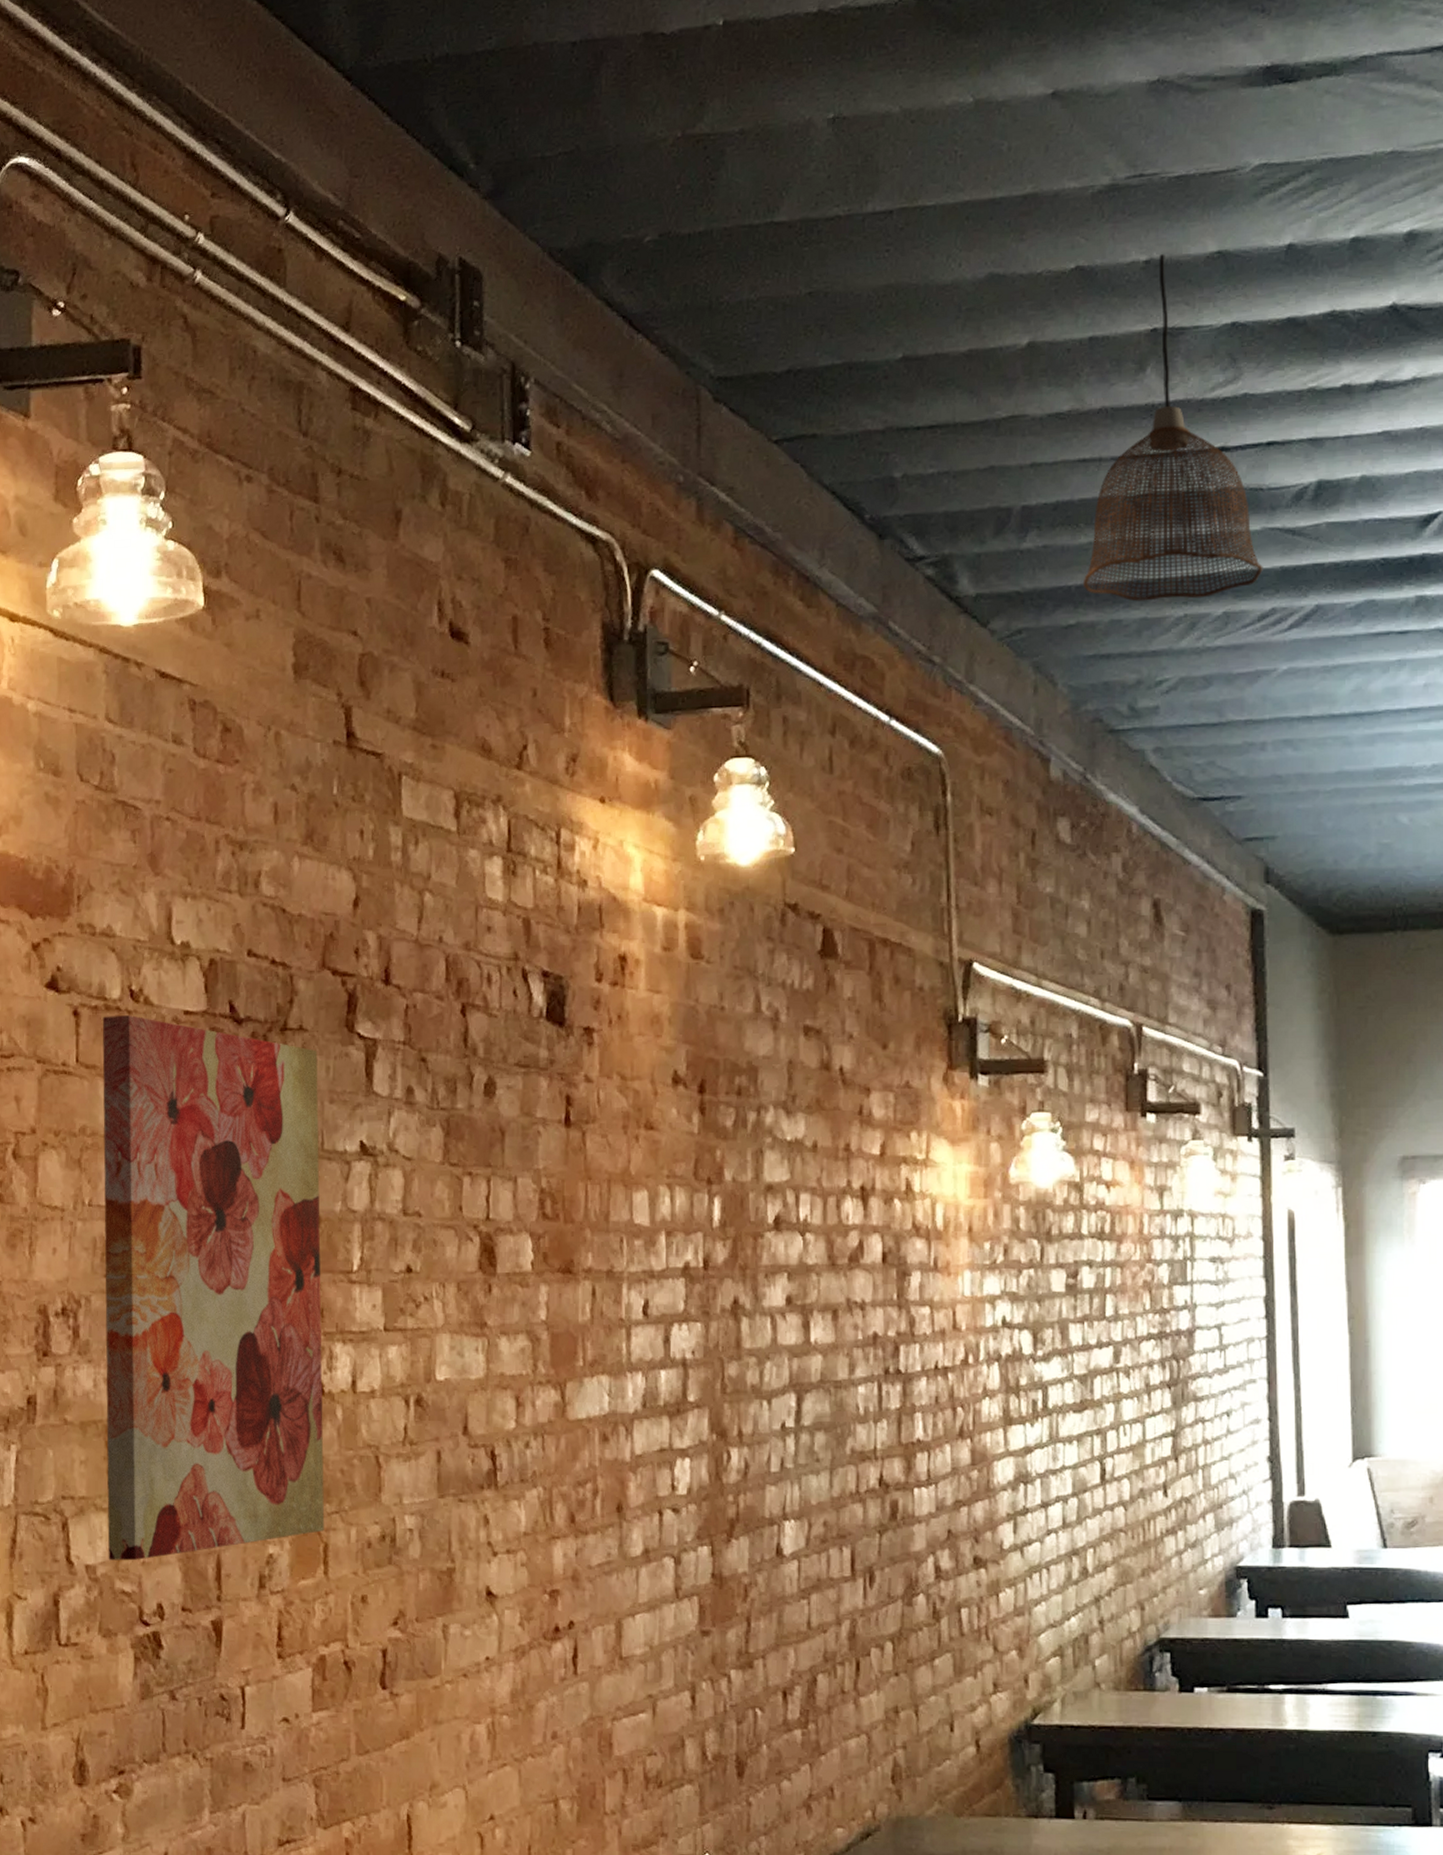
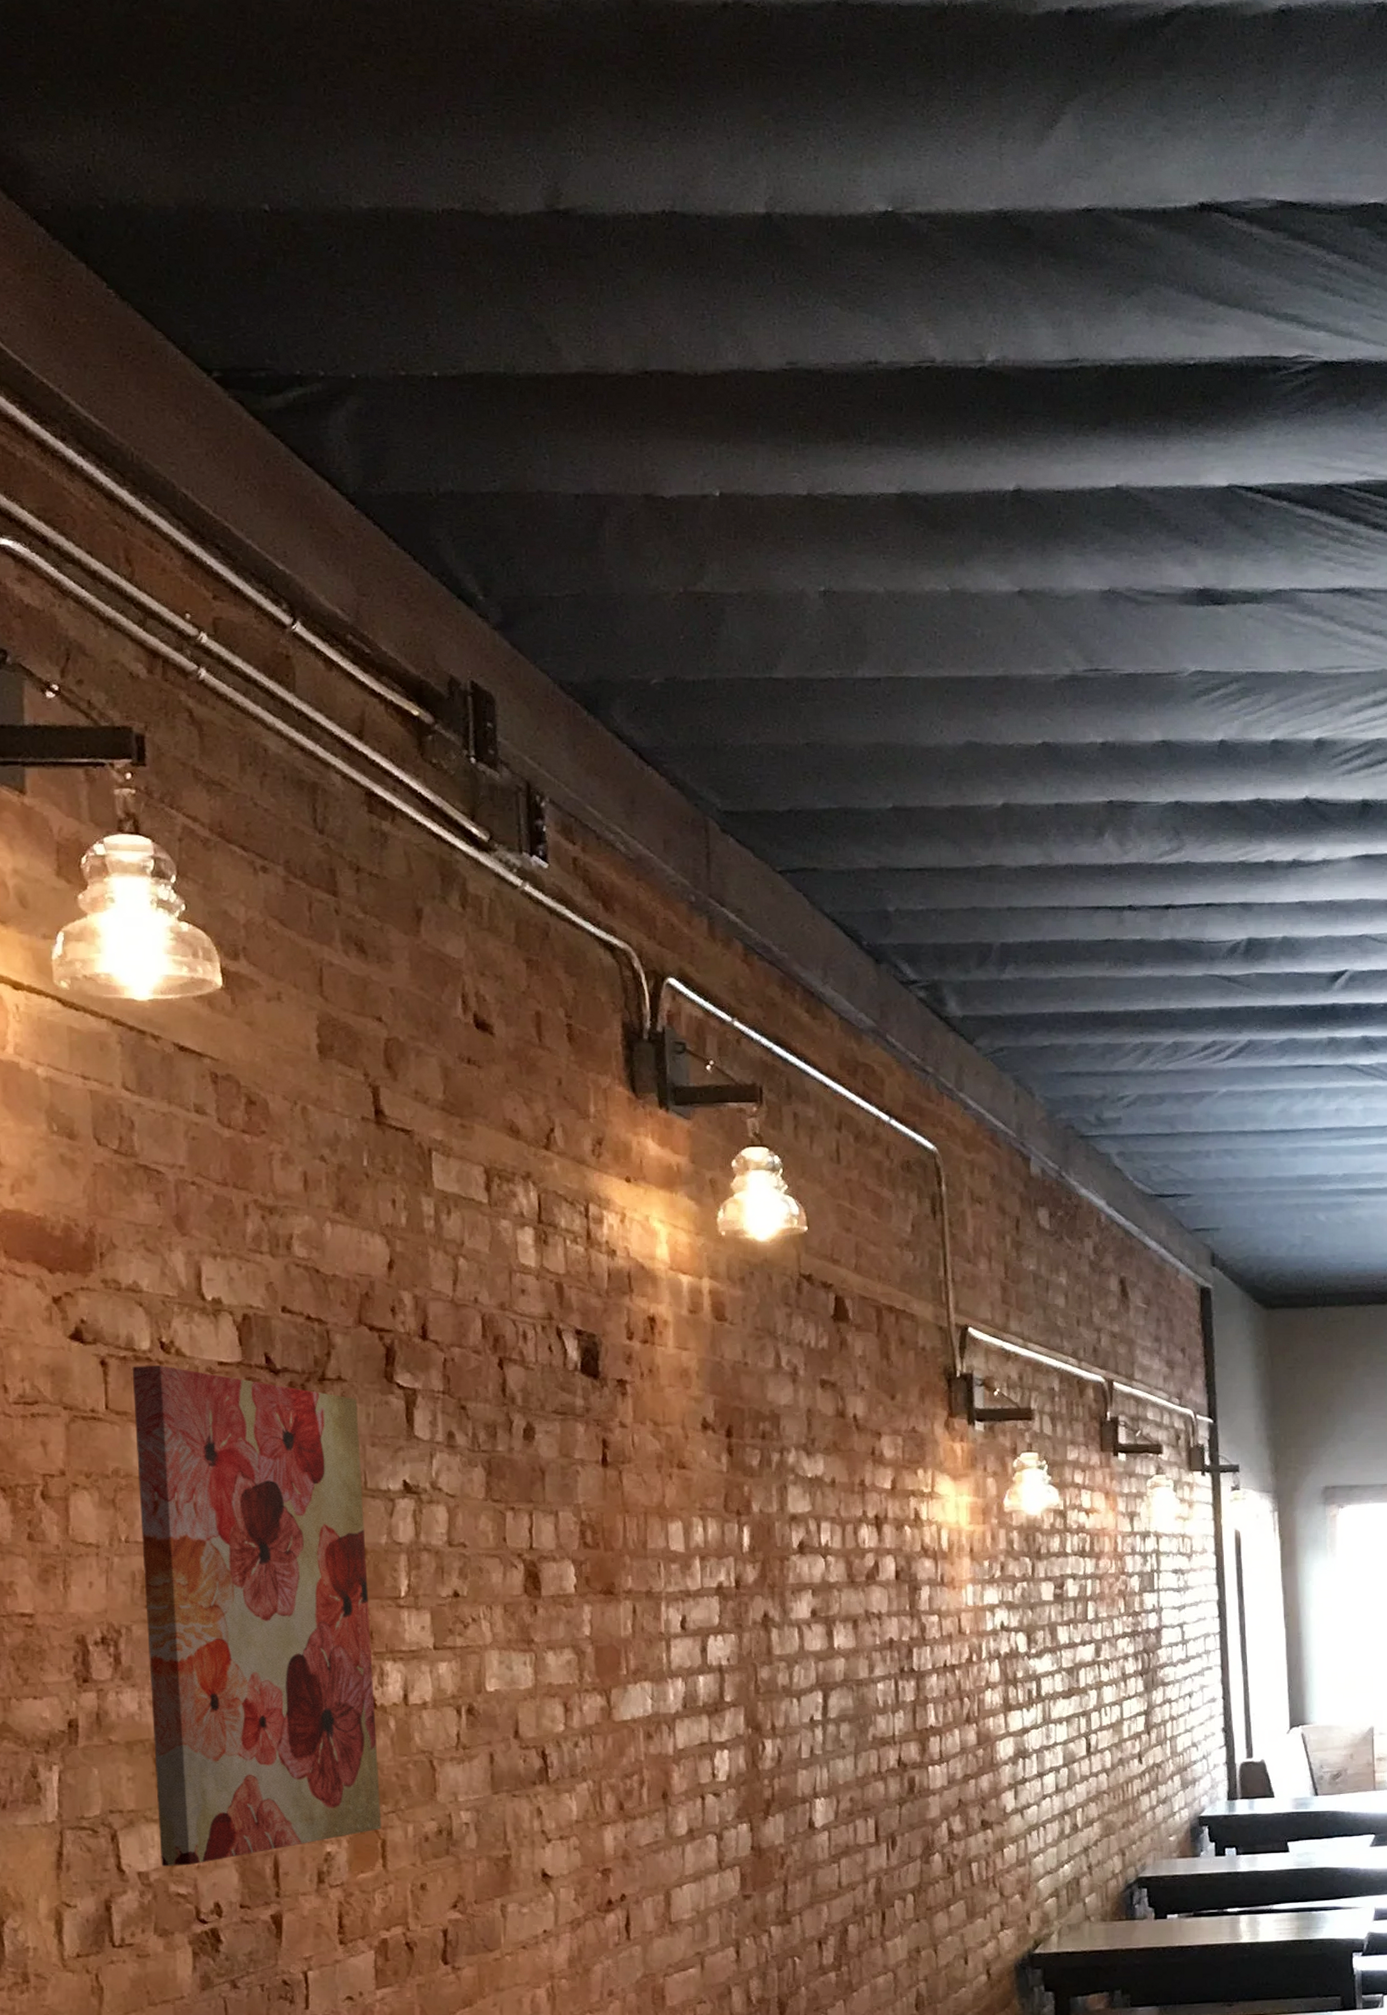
pendant lamp: present [1082,254,1263,602] -> none [1054,739,1205,1030]

